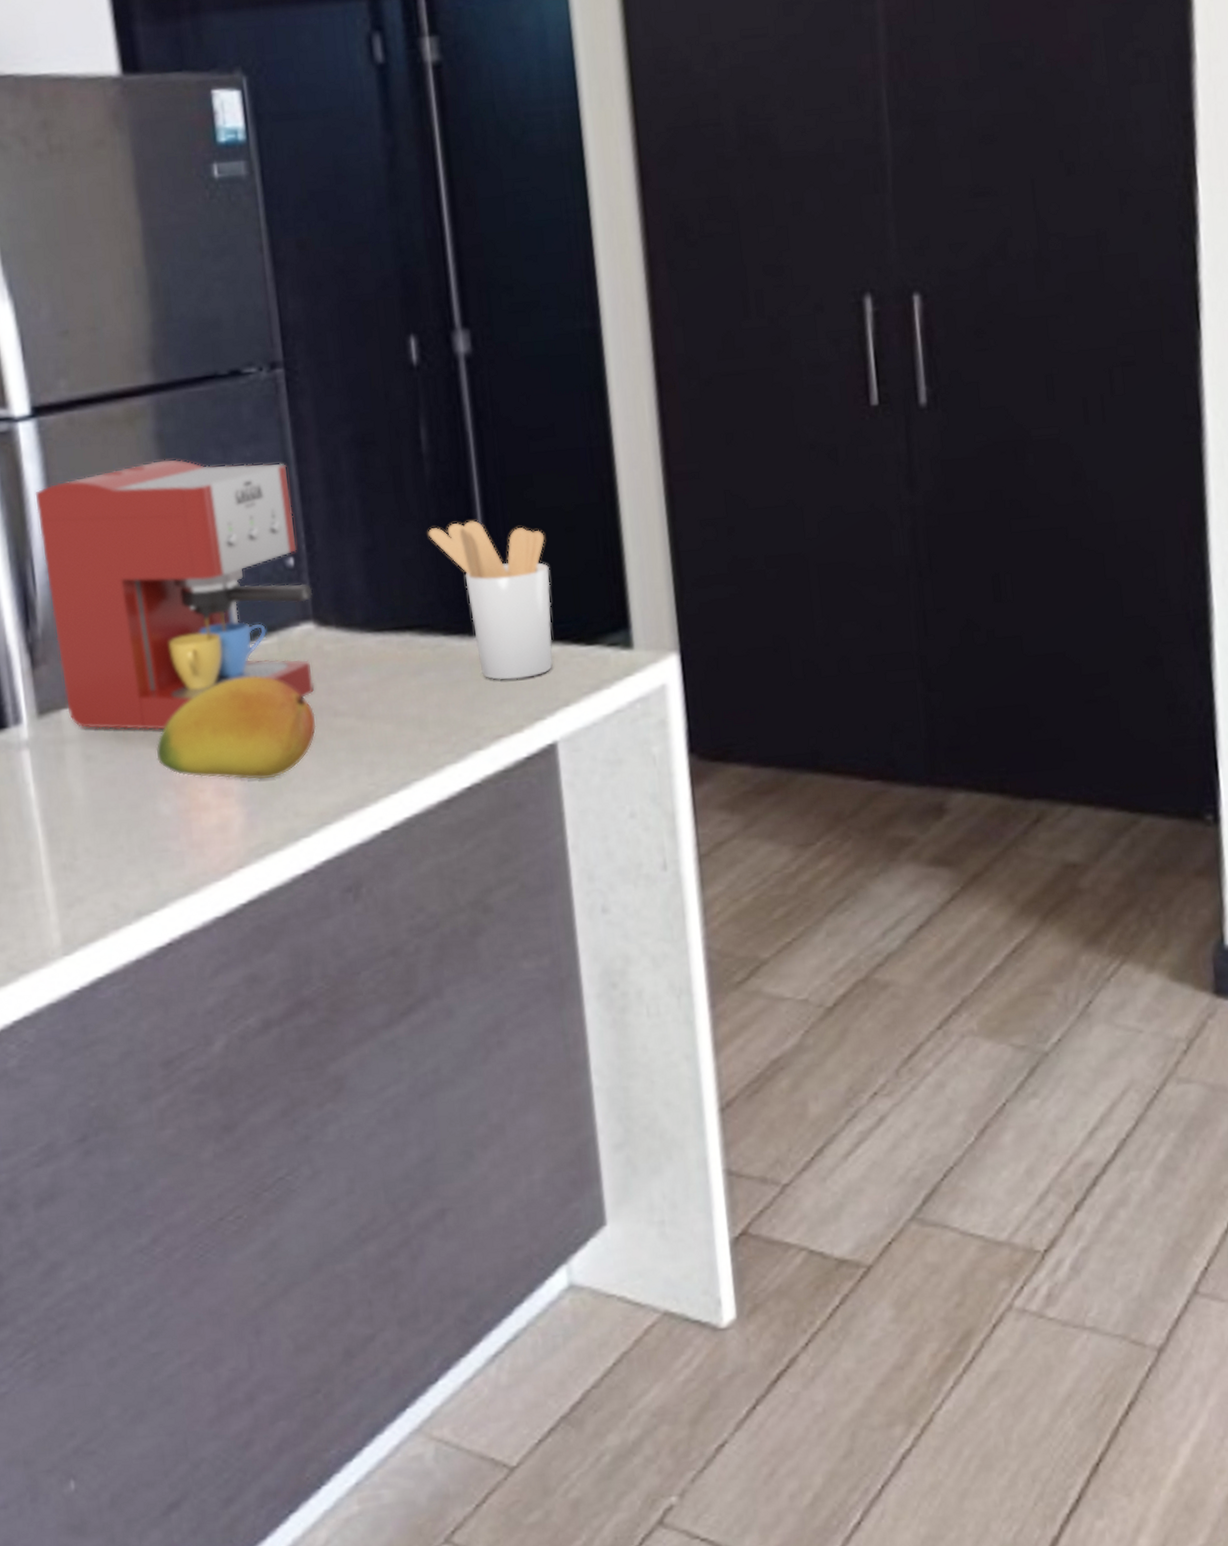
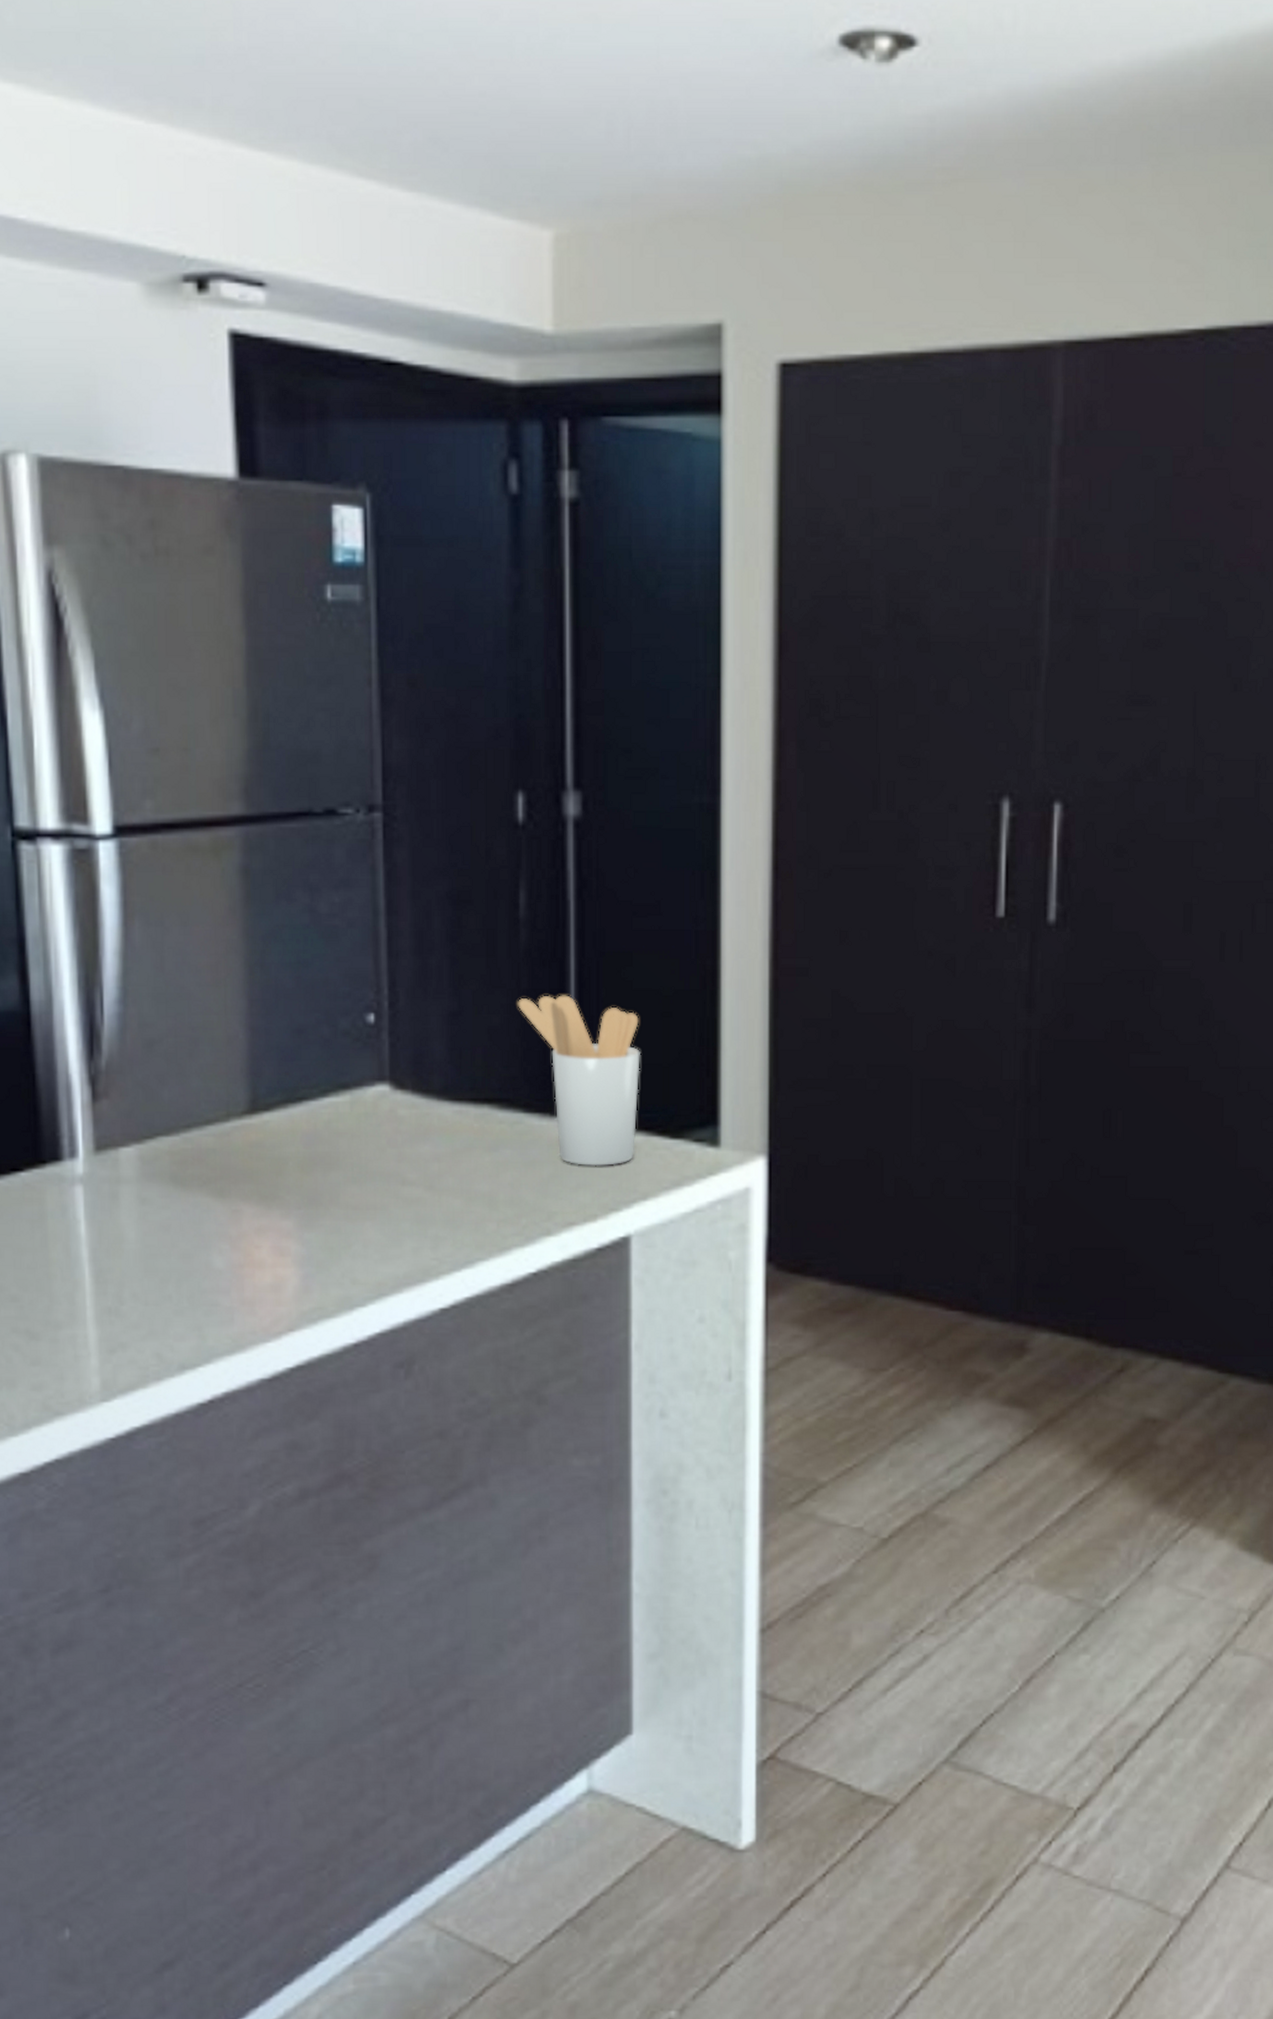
coffee maker: present [35,459,314,730] -> none [110,897,392,1179]
fruit: present [156,675,316,780] -> none [214,1133,382,1242]

